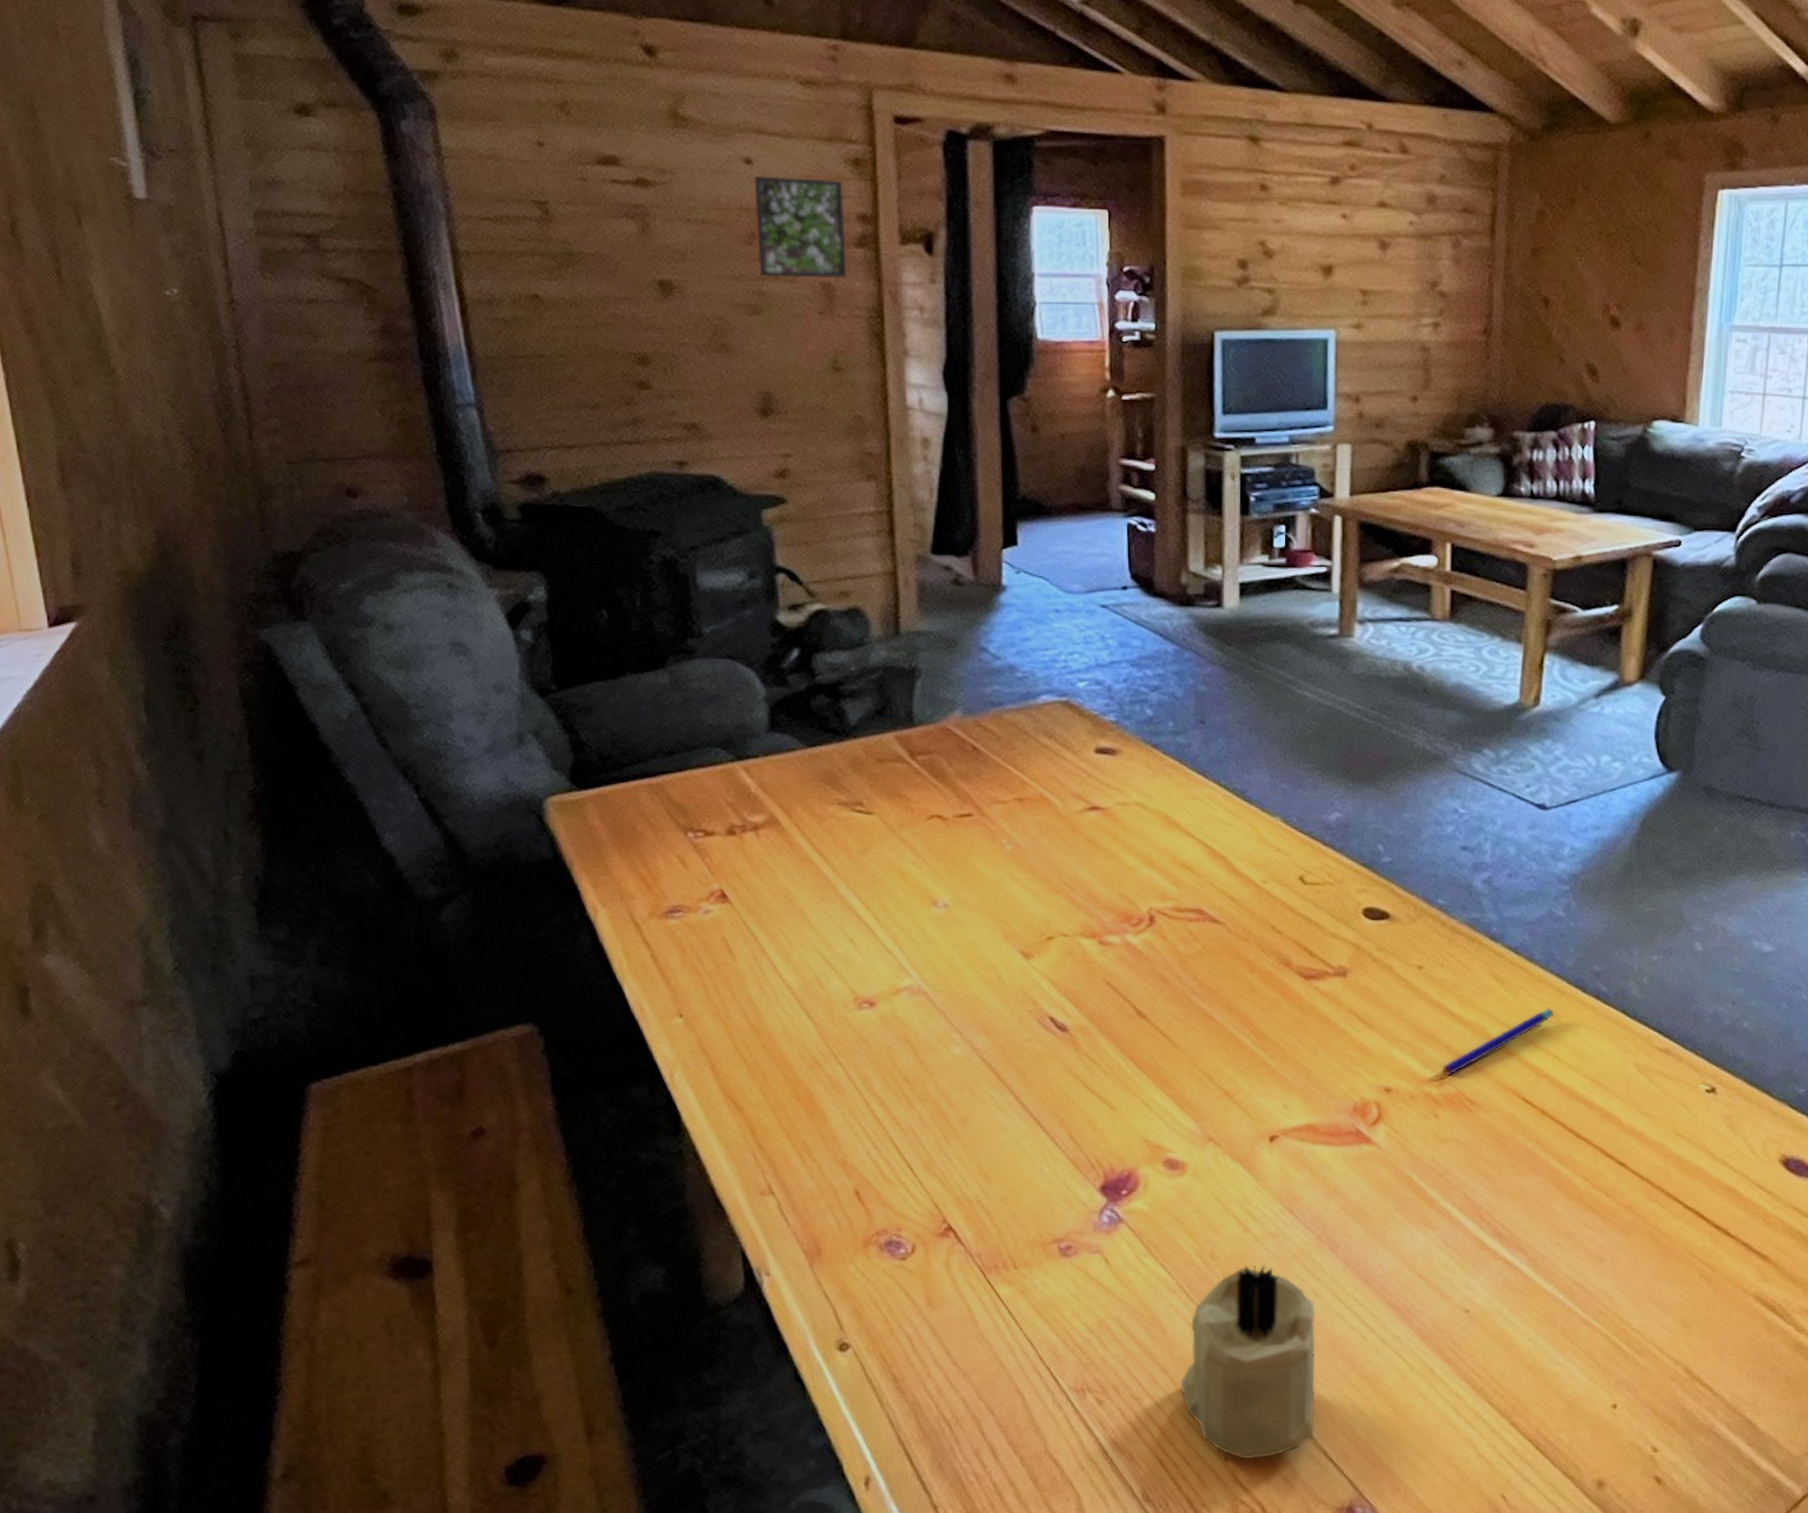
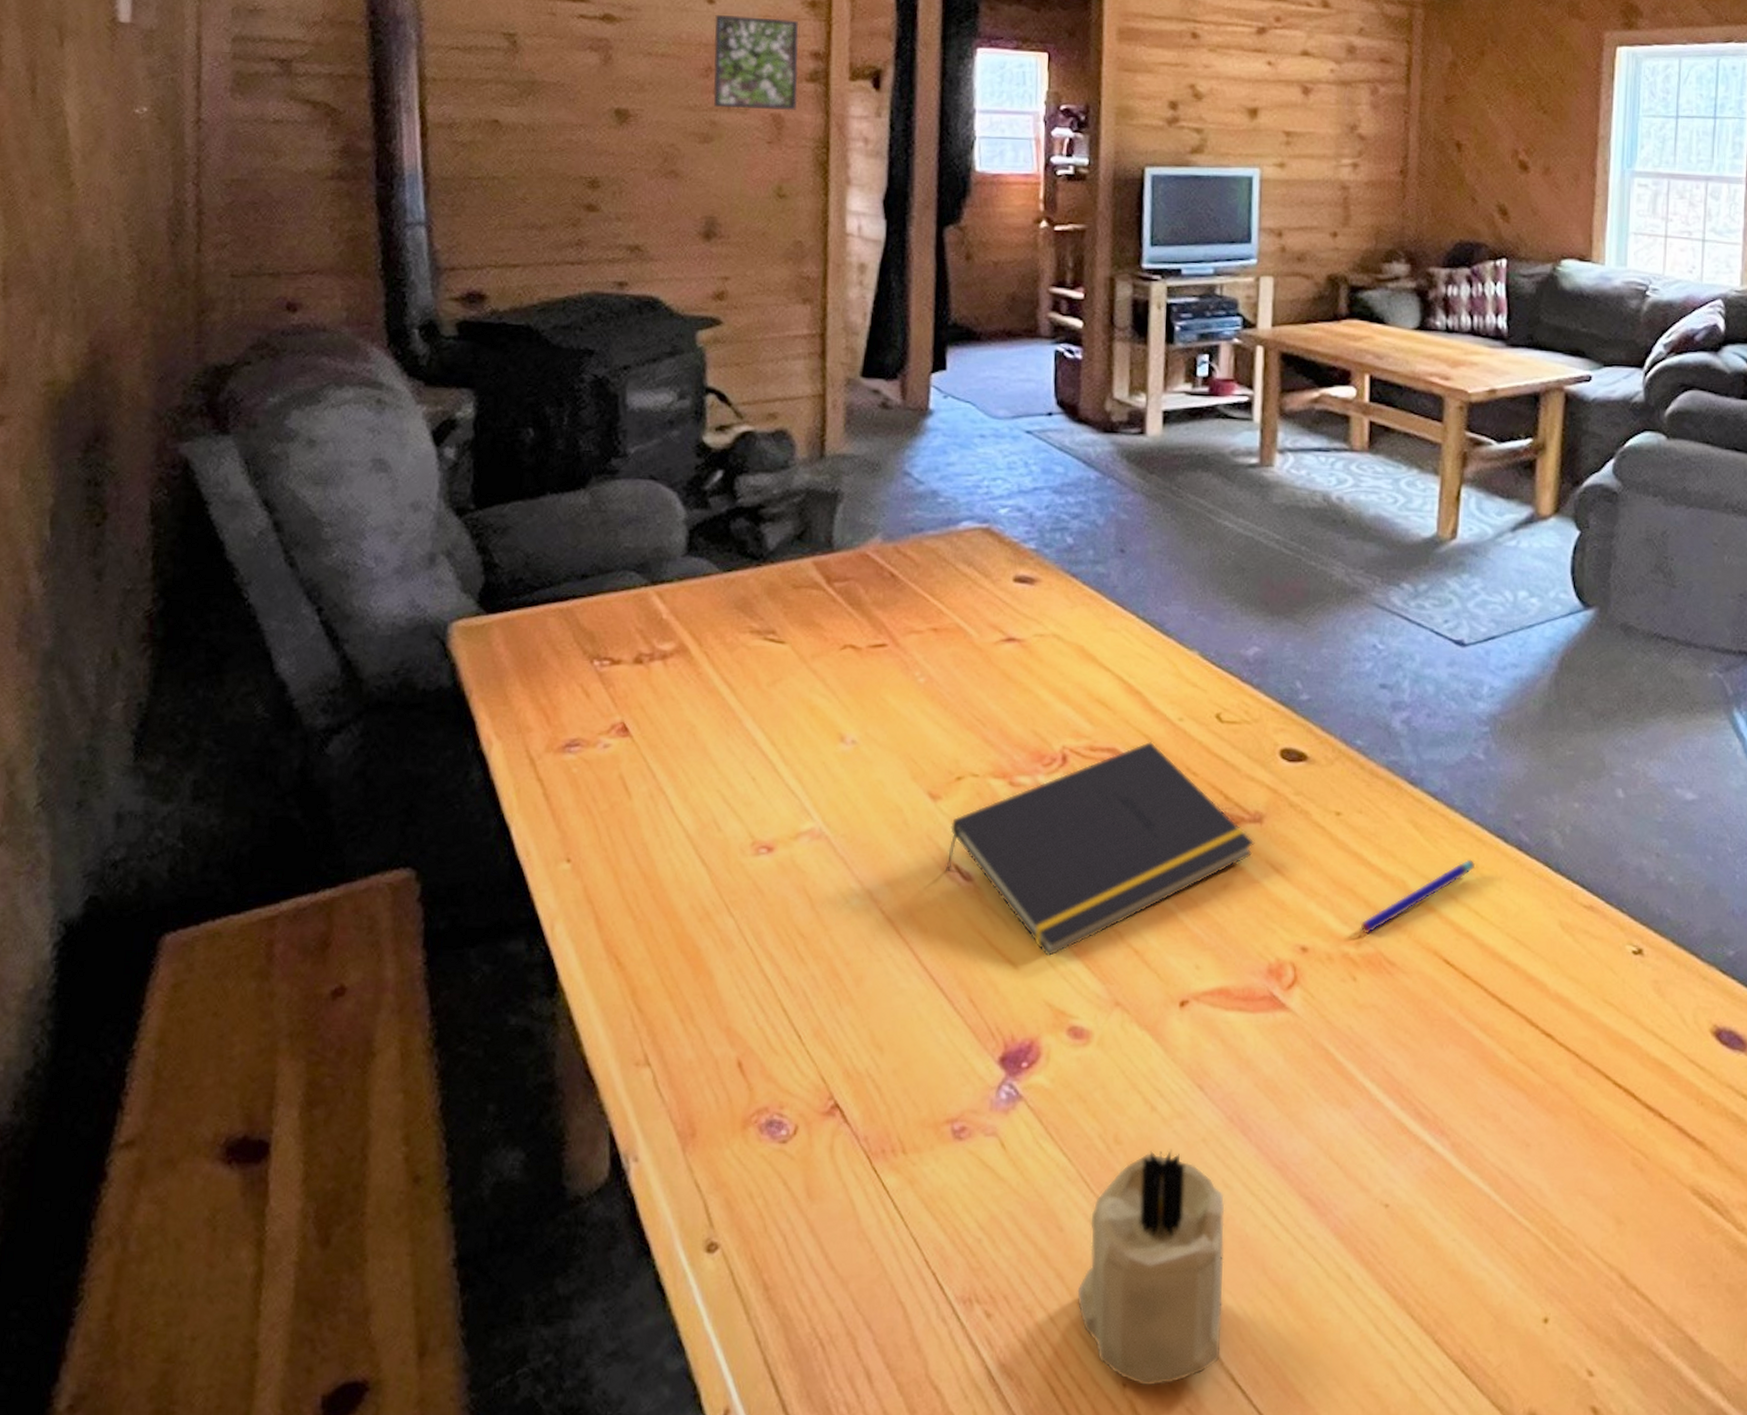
notepad: none [1040,902,1339,1098] -> present [945,741,1255,957]

